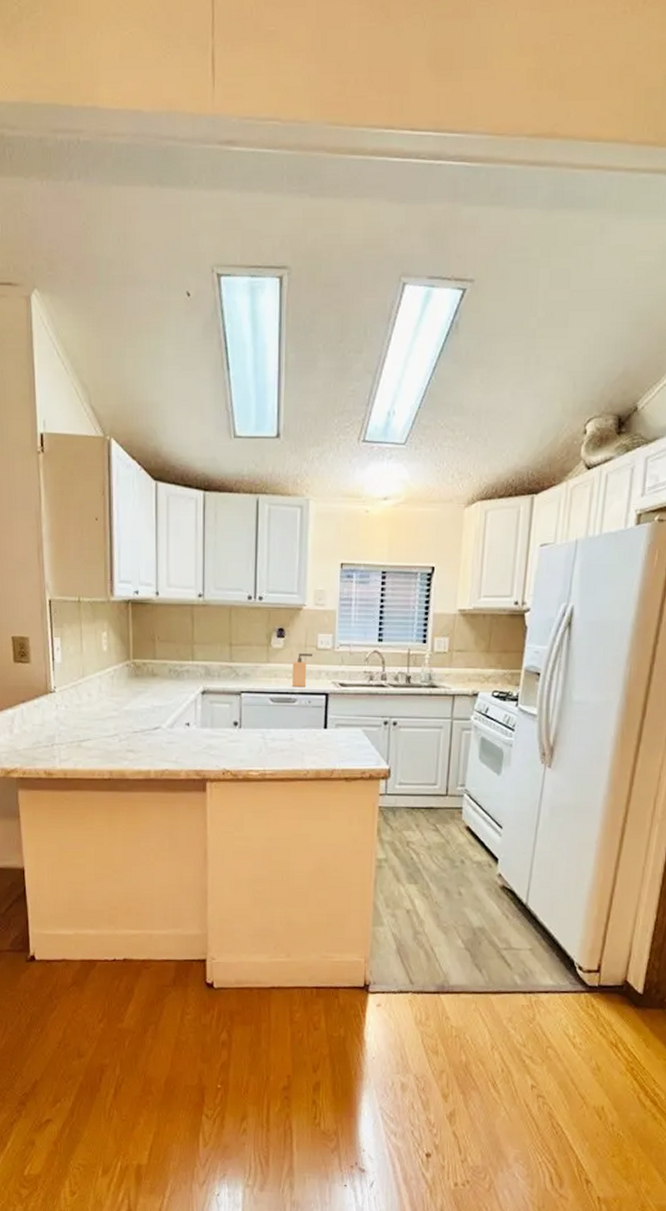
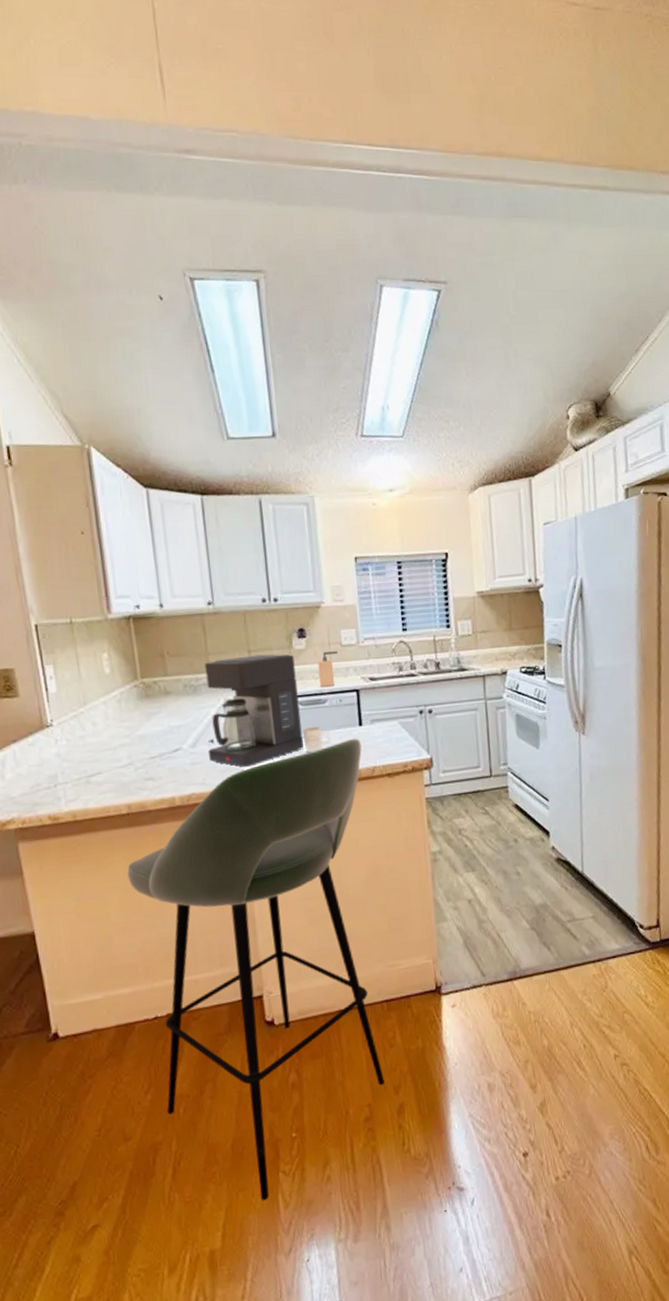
bar stool: none [104,740,324,1135] -> present [127,738,384,1200]
coffee maker: none [184,649,271,752] -> present [205,654,305,767]
mug: none [271,723,296,748] -> present [303,726,331,753]

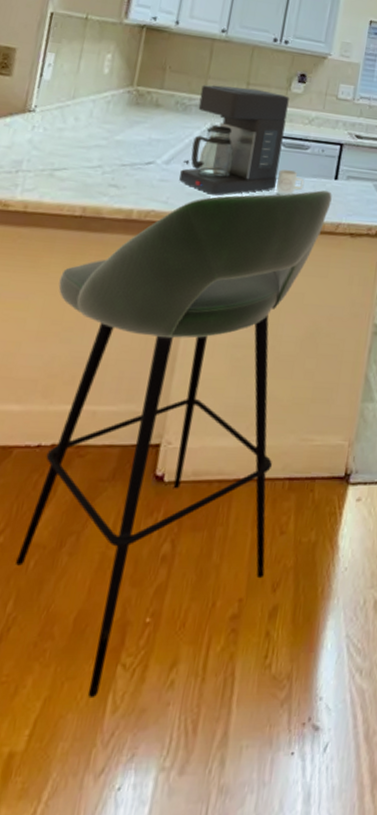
soap dispenser: present [318,651,339,687] -> none [307,101,333,135]

